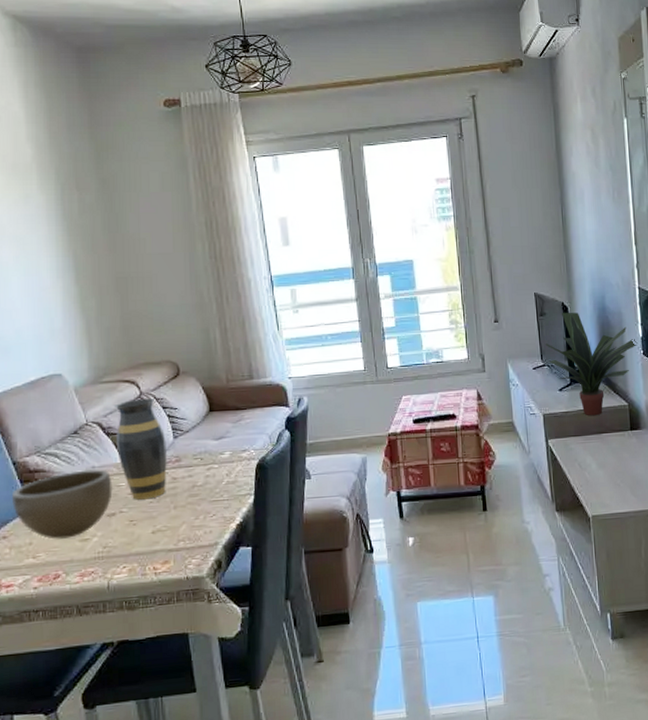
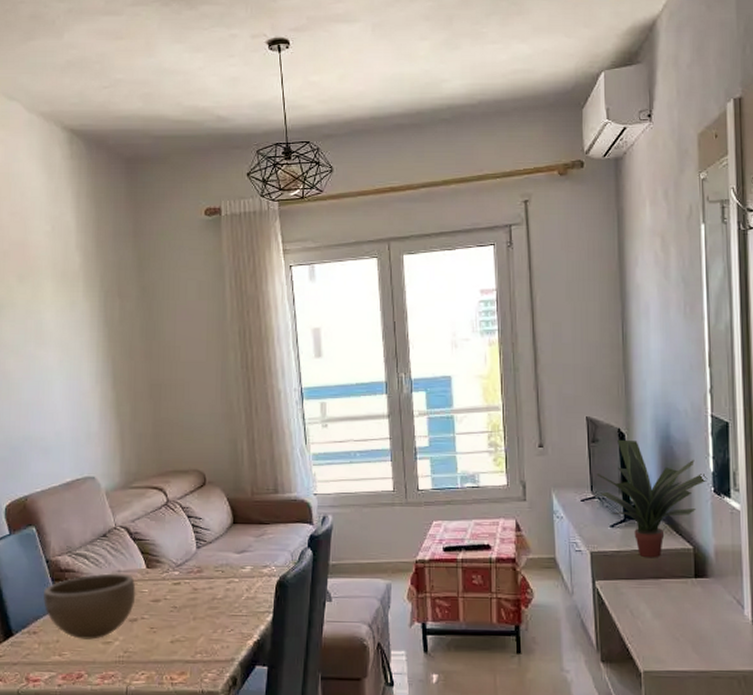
vase: present [115,398,167,500] -> none [141,506,189,608]

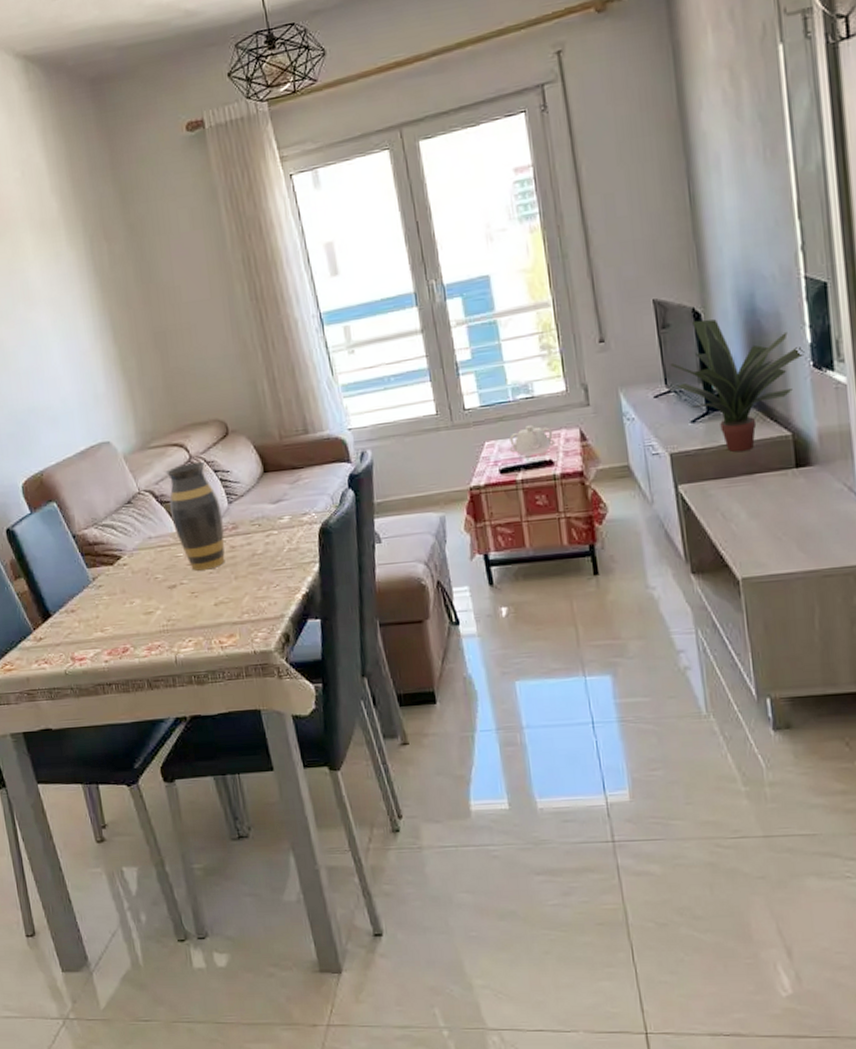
bowl: present [43,573,136,640] -> none [75,539,171,613]
vase: none [141,506,189,608] -> present [165,461,225,571]
teapot: none [453,511,494,540] -> present [509,424,555,458]

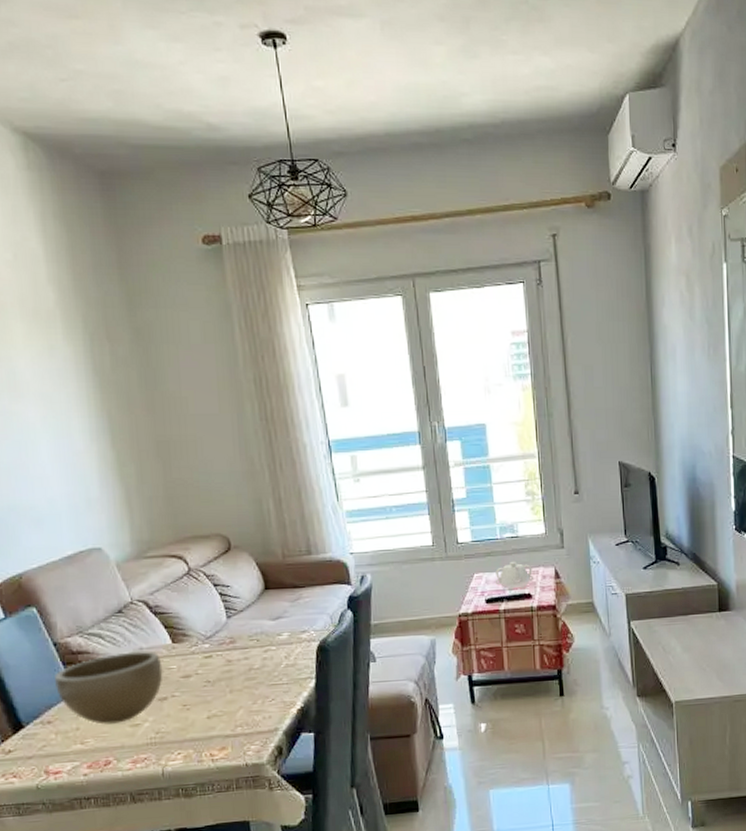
bowl: none [75,539,171,613] -> present [55,650,163,725]
vase: present [165,461,225,571] -> none [161,574,221,684]
potted plant: present [670,319,805,453] -> none [629,483,730,596]

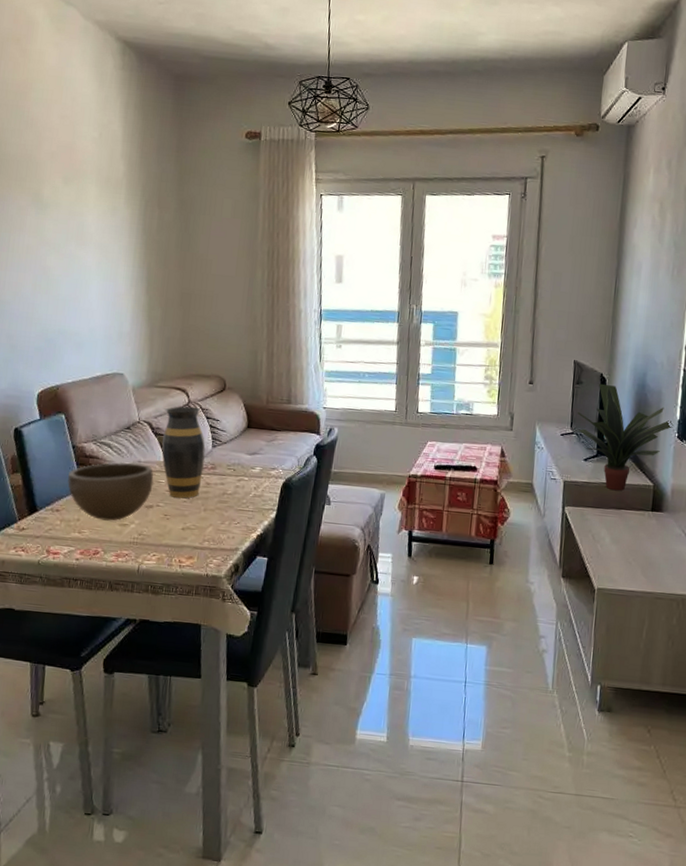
vase: none [161,574,221,684] -> present [161,406,206,499]
teapot: present [495,561,534,590] -> none [445,435,481,462]
potted plant: none [629,483,730,596] -> present [577,383,673,491]

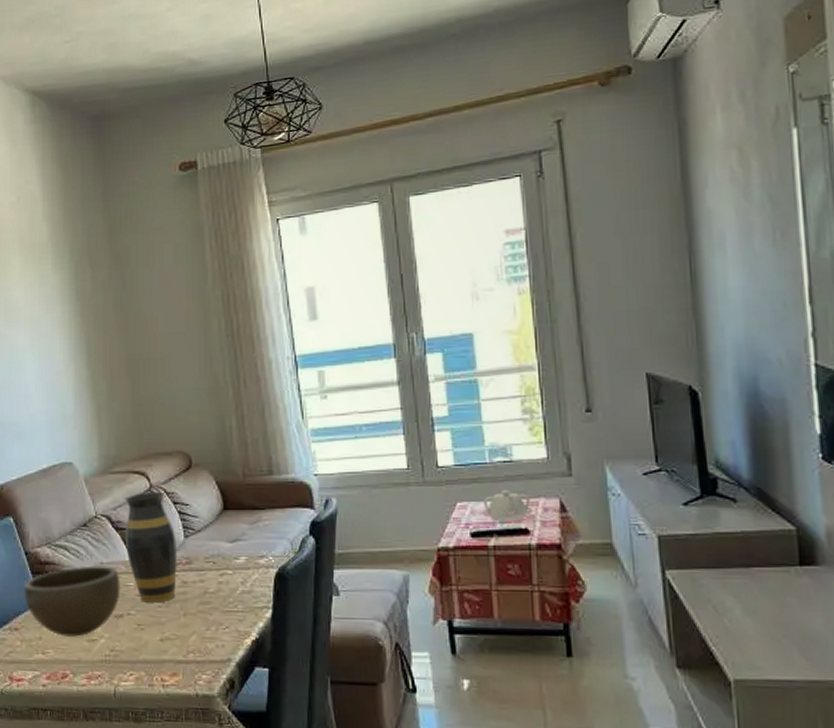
teapot: none [445,435,481,462] -> present [482,489,533,524]
potted plant: present [577,383,673,491] -> none [662,398,813,542]

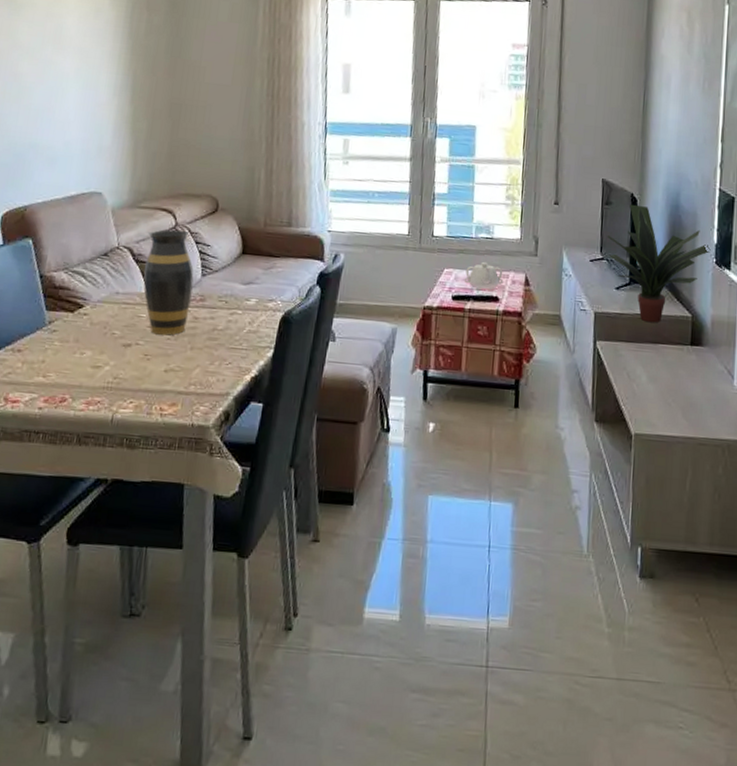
bowl: present [24,565,121,637] -> none [32,293,134,363]
potted plant: none [662,398,813,542] -> present [607,204,711,323]

